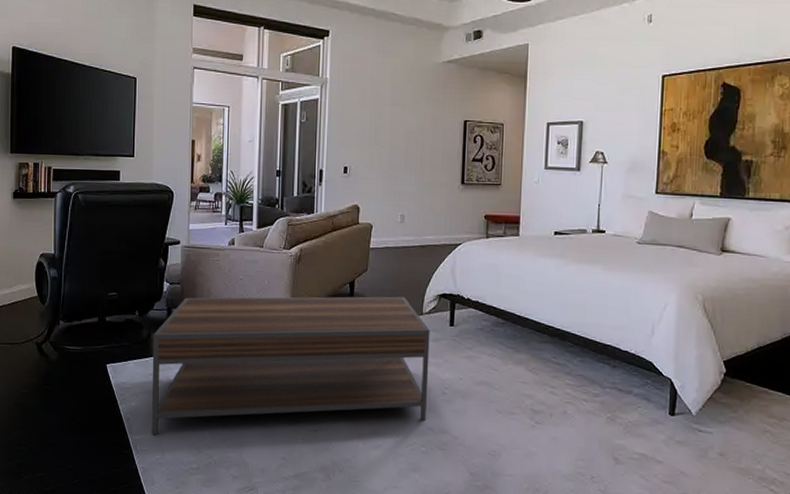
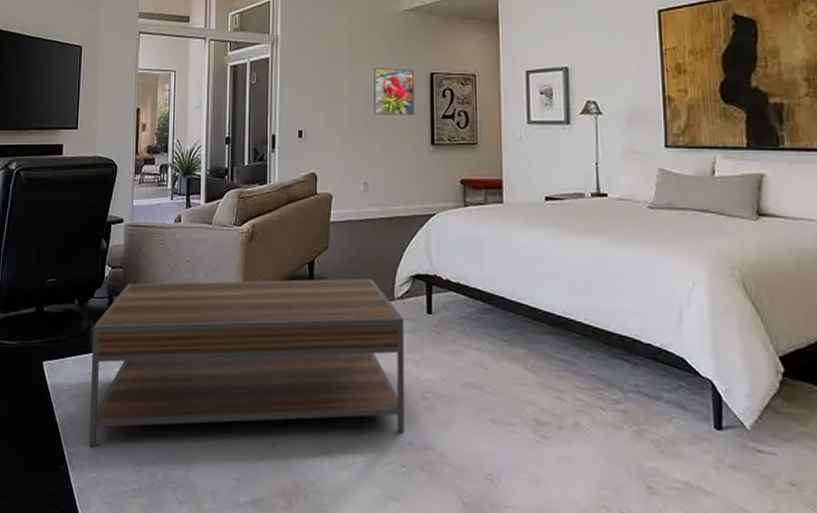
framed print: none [411,112,451,158] -> present [373,67,415,116]

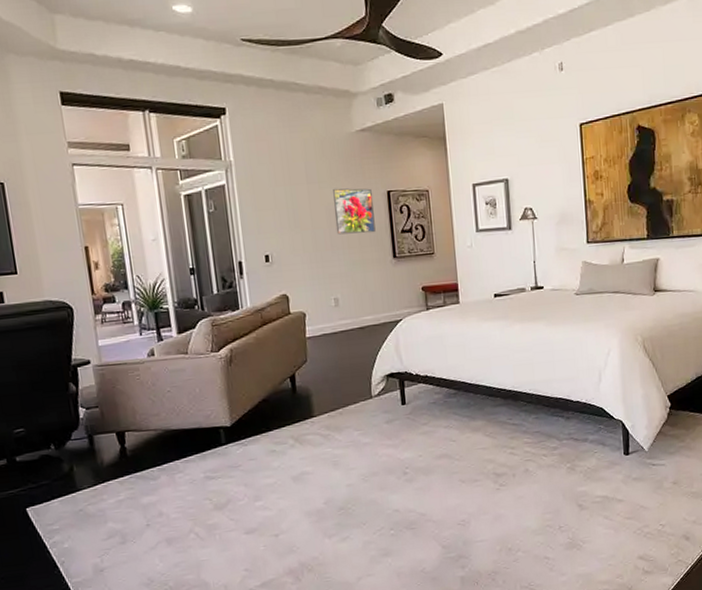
coffee table: present [88,278,405,447] -> none [75,383,390,574]

